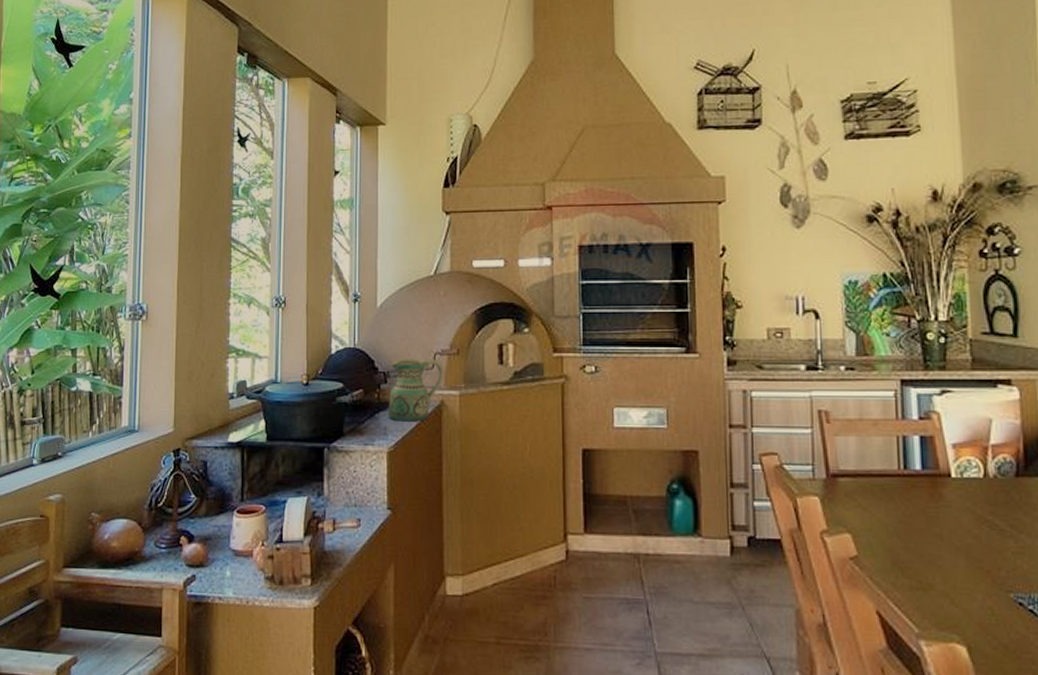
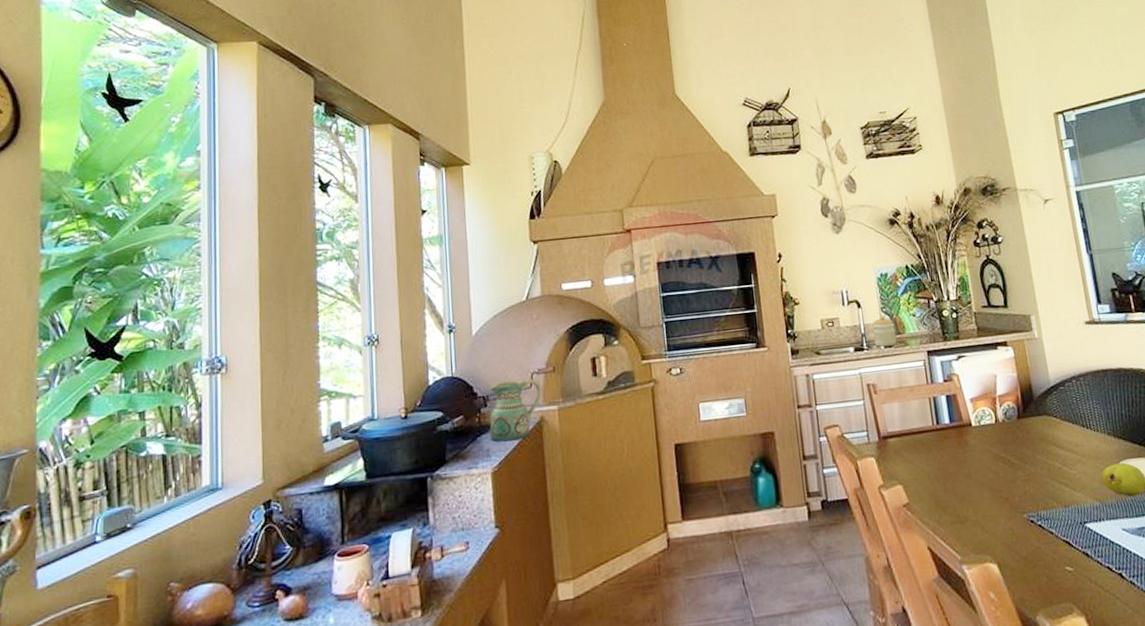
jar: none [831,330,862,369] -> present [872,315,897,347]

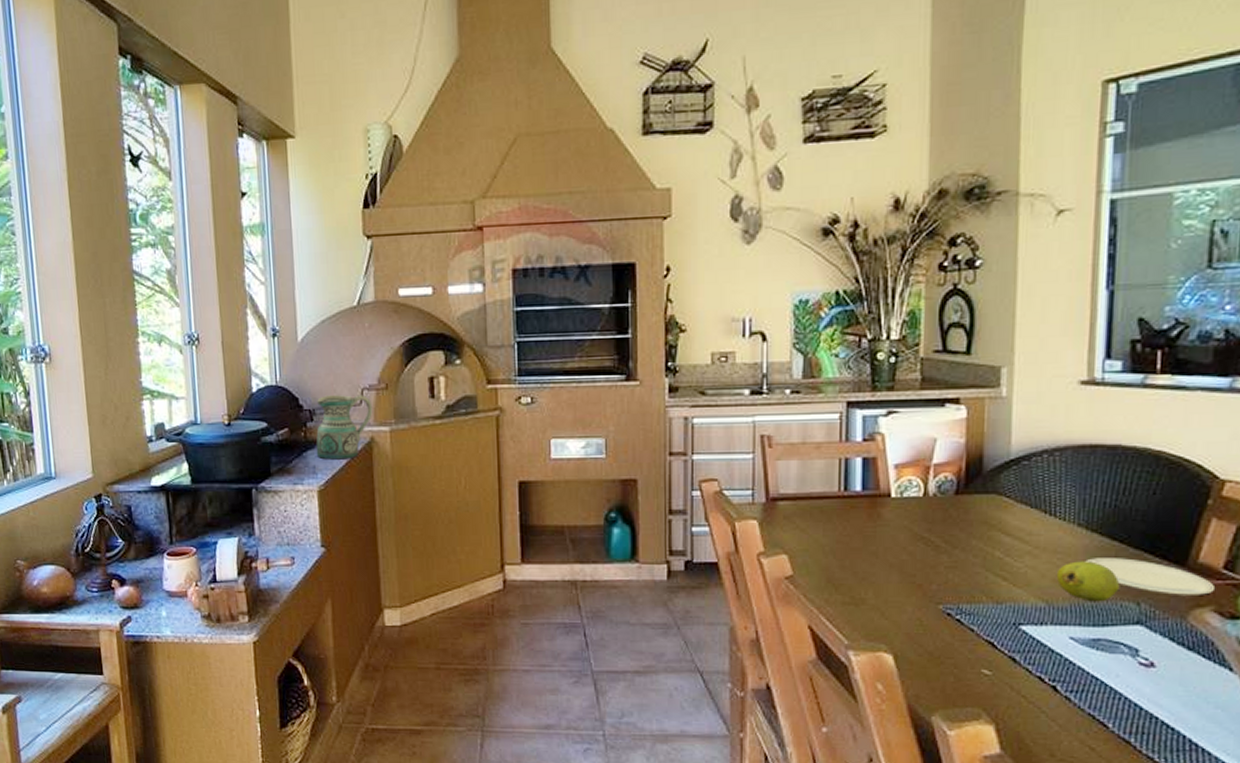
jar: present [872,315,897,347] -> none [778,352,808,393]

